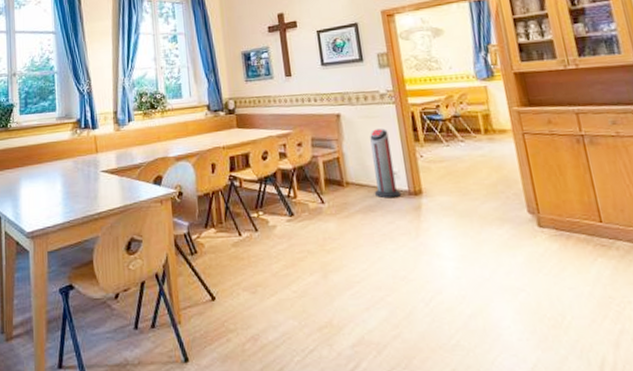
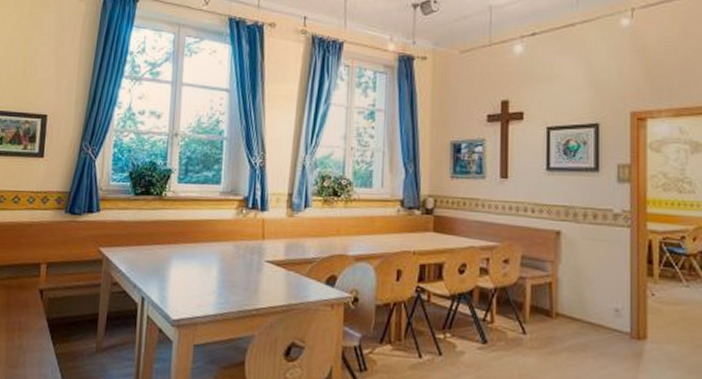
air purifier: present [370,128,402,199] -> none [588,255,621,340]

